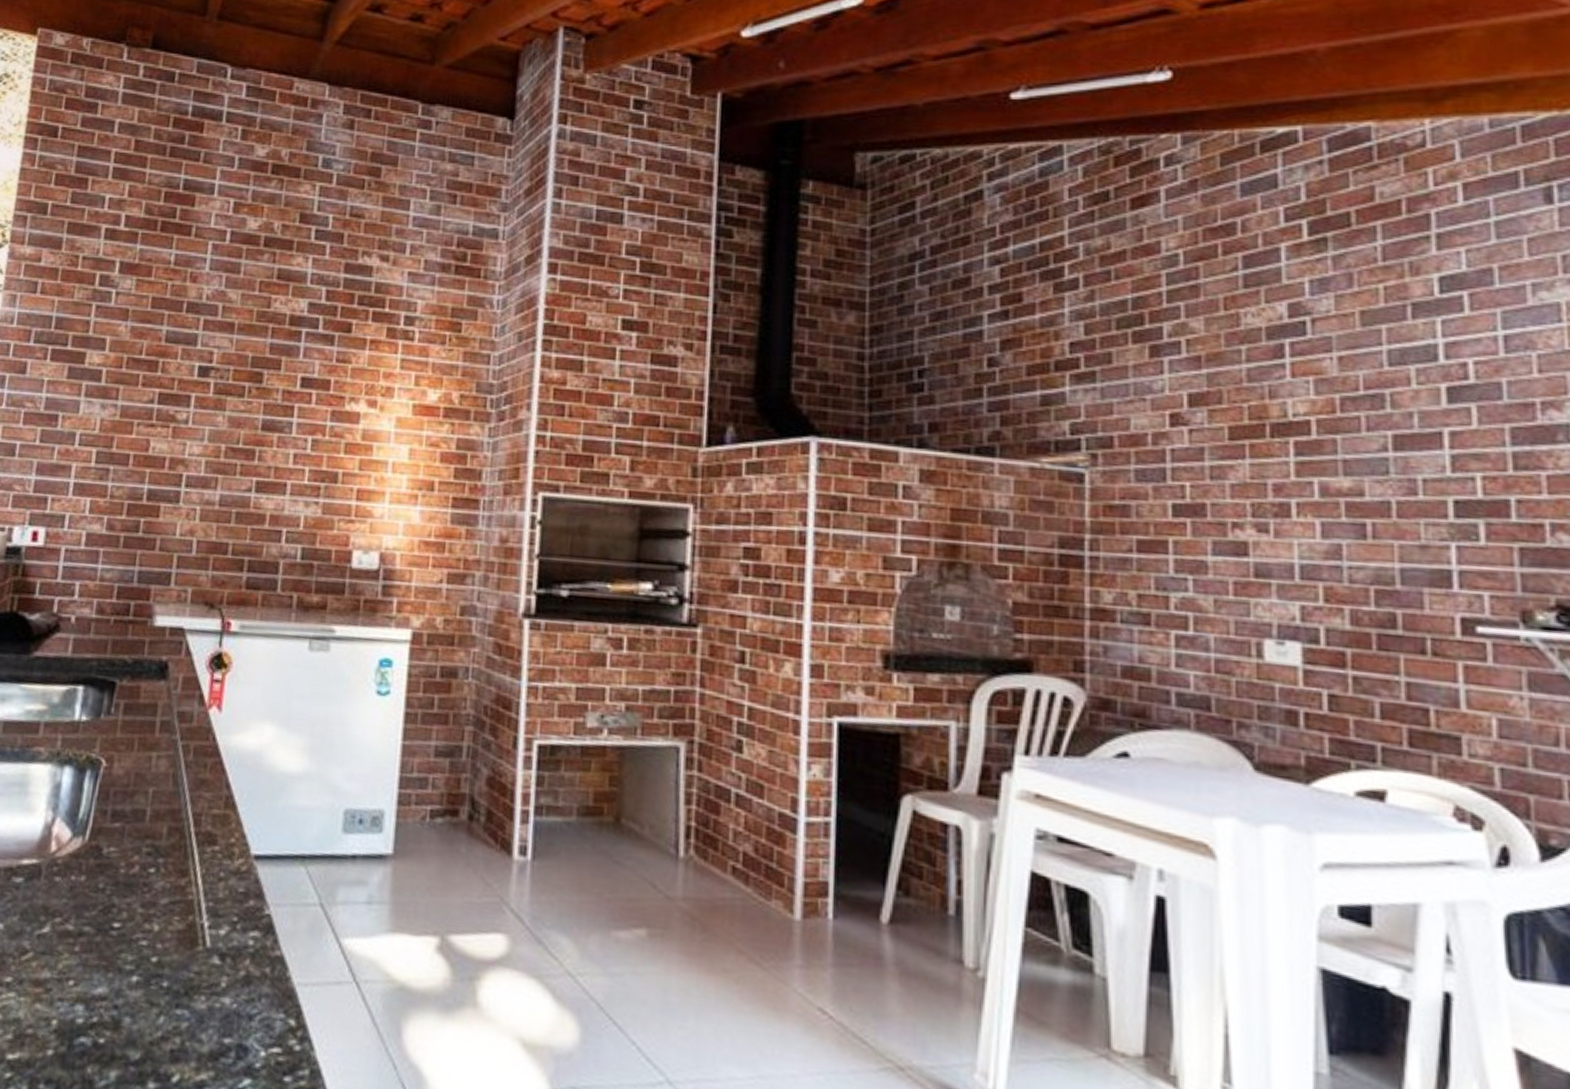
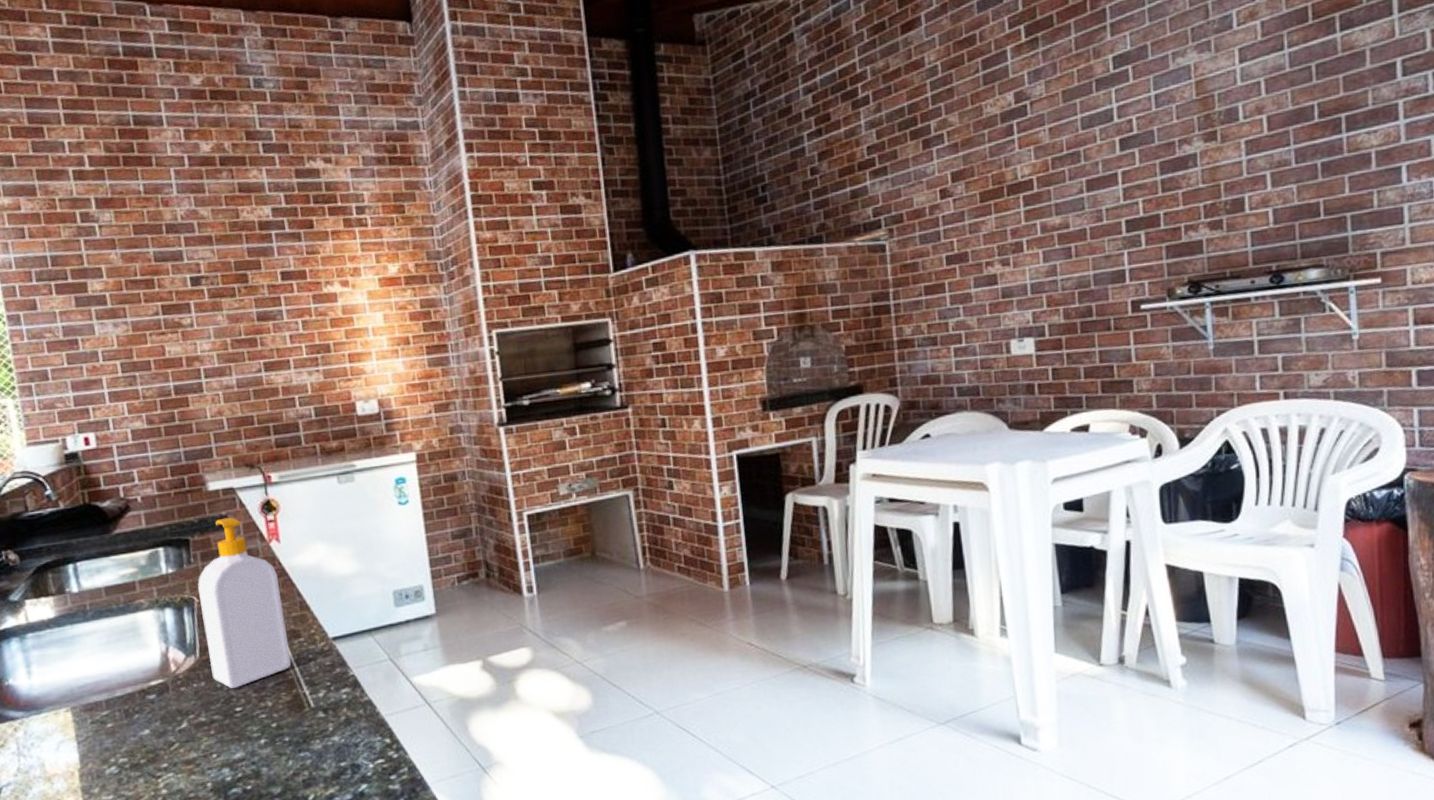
soap bottle: none [97,664,209,895] -> present [197,517,292,688]

